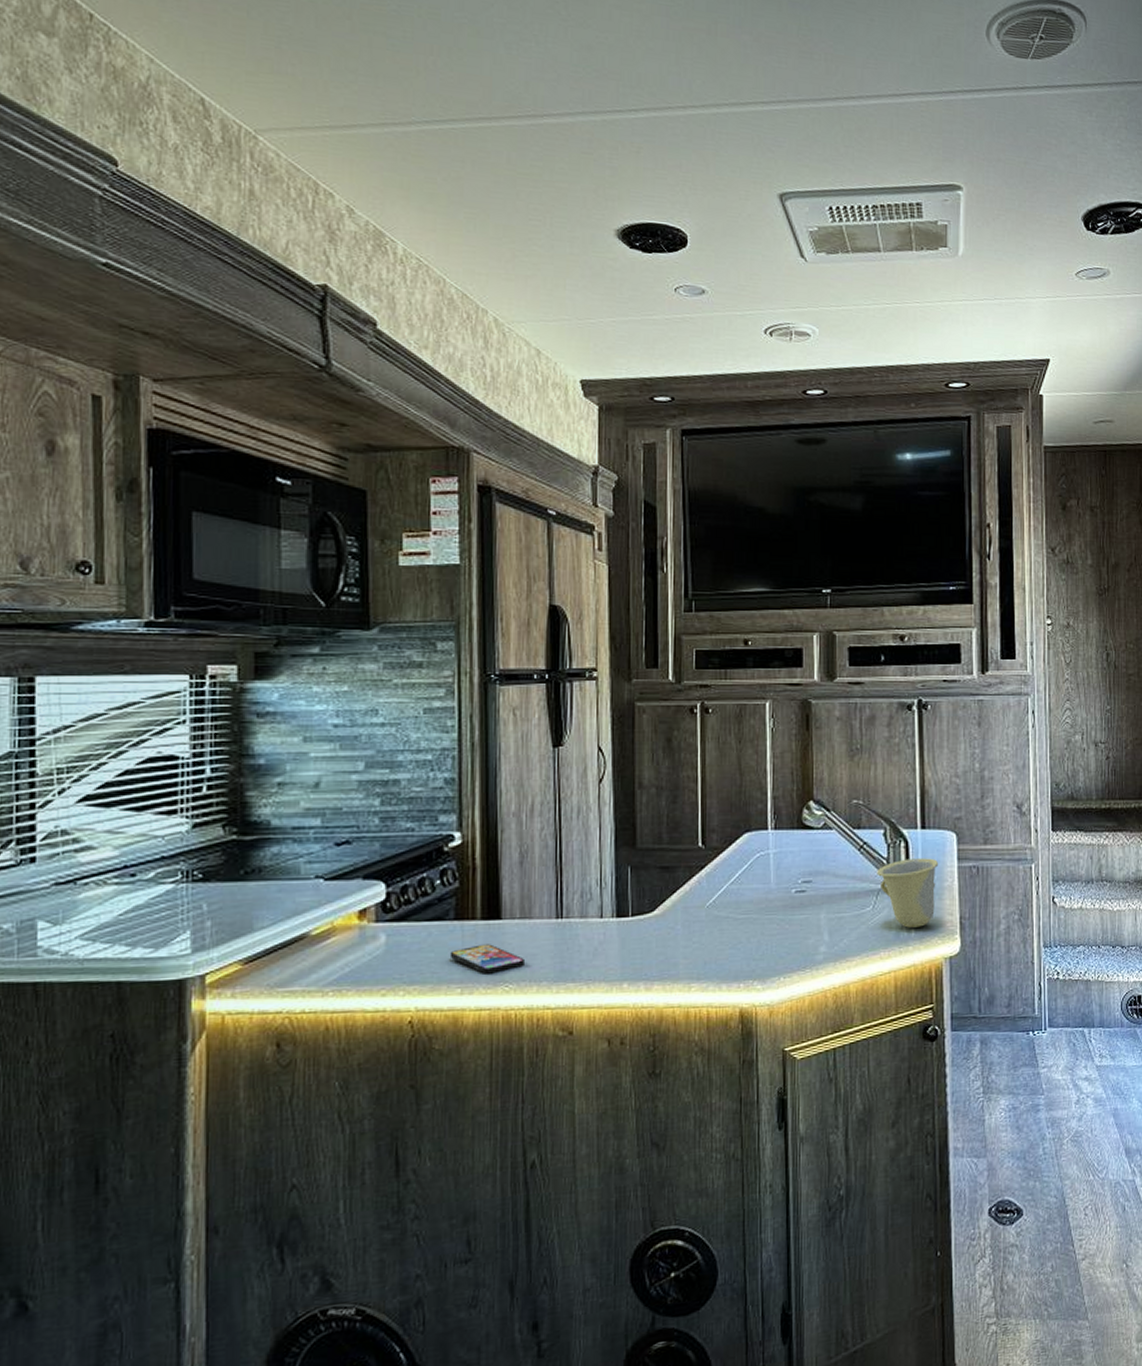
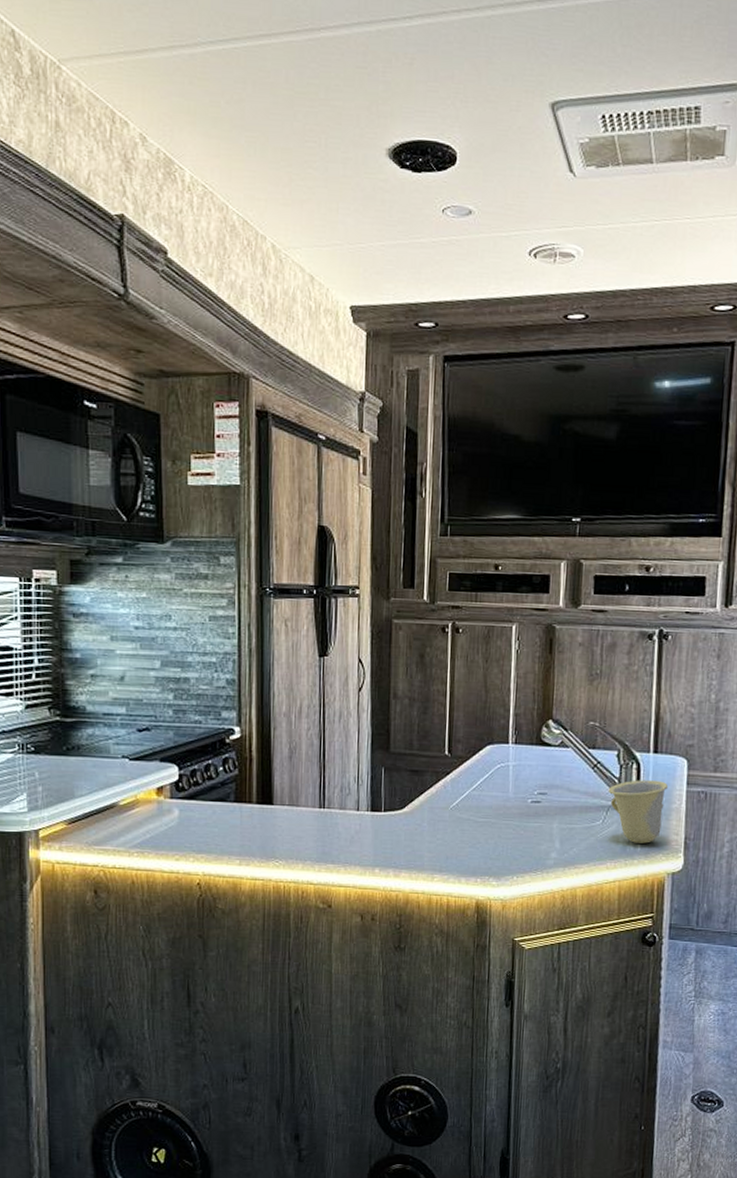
smartphone: present [449,944,524,974] -> none [230,825,292,850]

